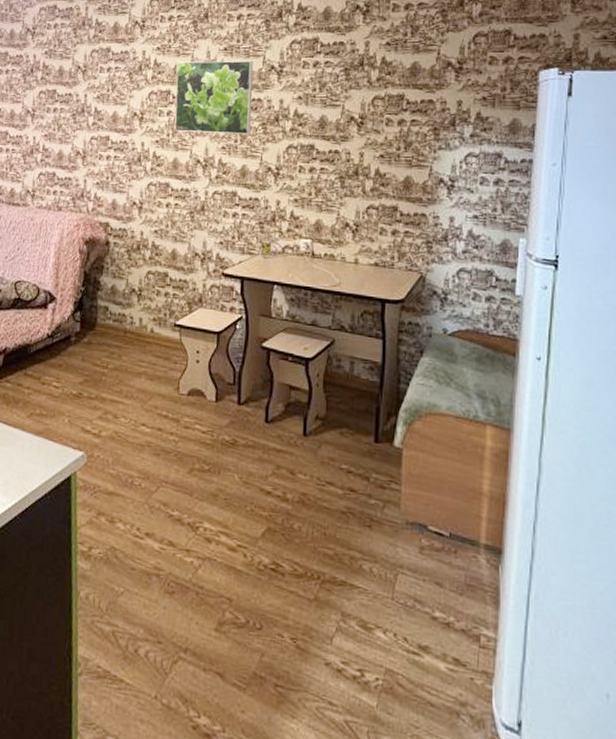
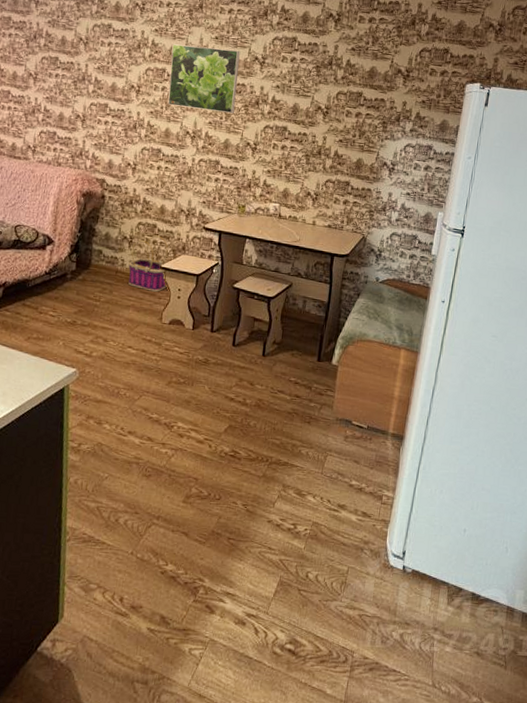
basket: none [138,285,184,355] -> present [128,235,169,292]

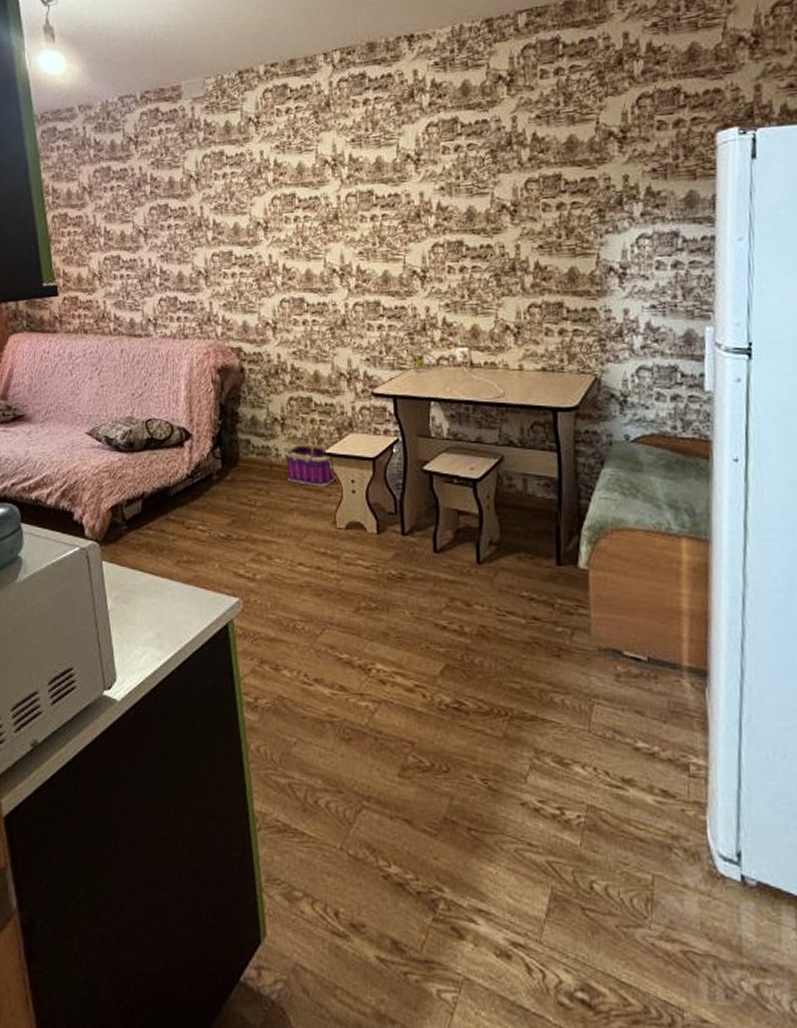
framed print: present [168,44,240,114] -> none [299,151,389,239]

